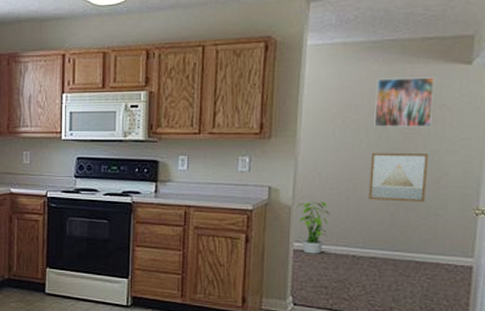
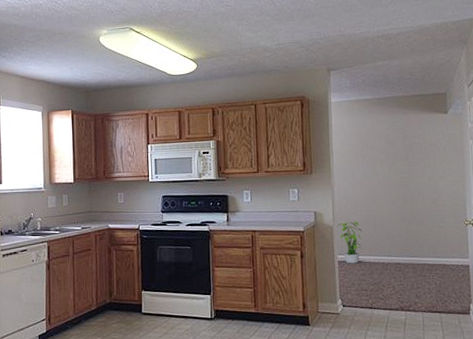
wall art: present [368,152,428,202] -> none [386,180,429,218]
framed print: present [374,77,434,127] -> none [384,123,426,162]

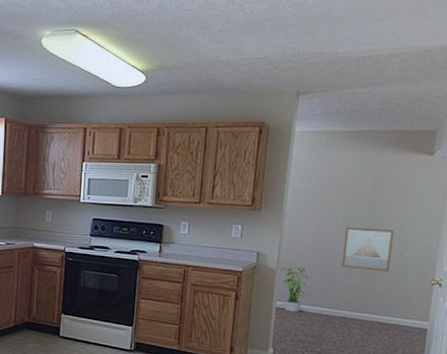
wall art: none [386,180,429,218] -> present [341,227,394,272]

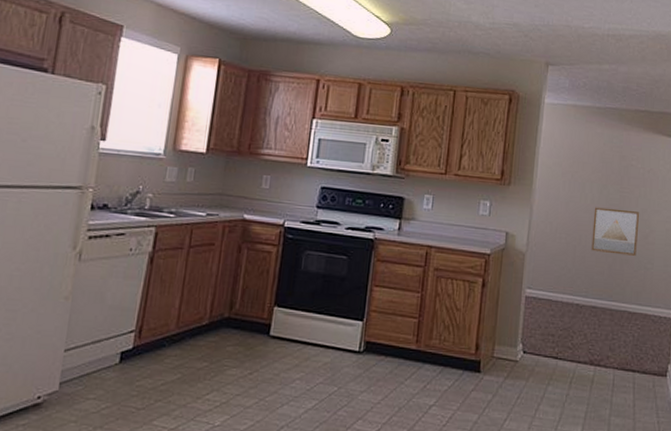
potted plant: present [280,265,309,313] -> none [530,248,559,302]

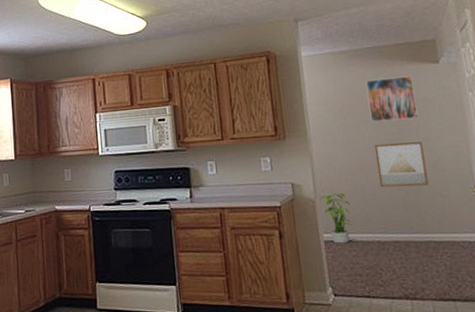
potted plant: none [530,248,559,302] -> present [319,192,352,244]
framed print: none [597,140,644,188] -> present [366,76,419,122]

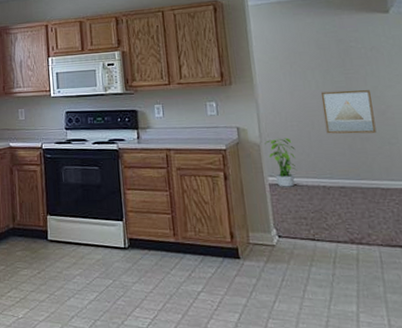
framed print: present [366,76,419,122] -> none [313,25,367,70]

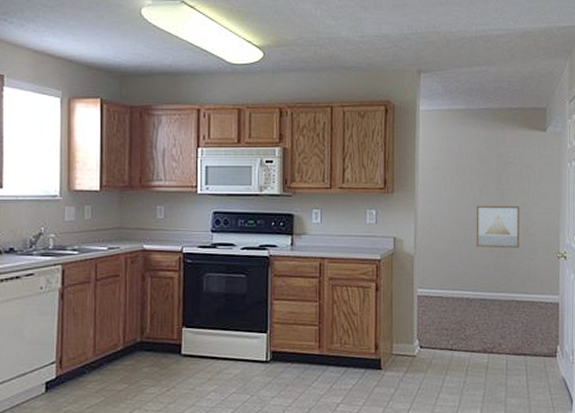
potted plant: present [264,137,297,187] -> none [418,249,446,299]

